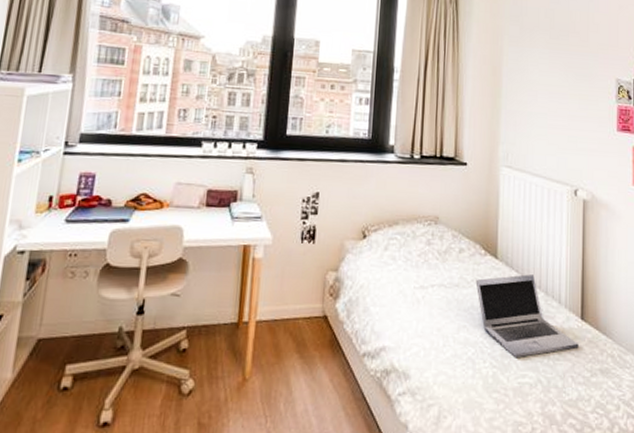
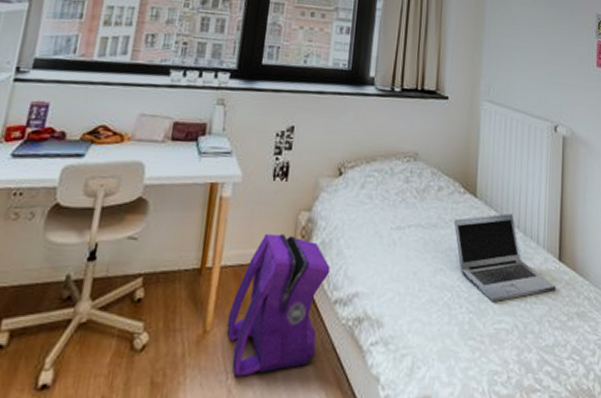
backpack: none [264,291,358,421] -> present [227,233,330,377]

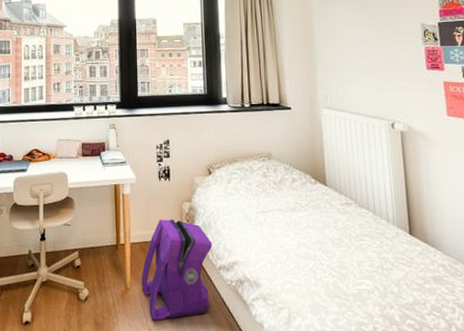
laptop: present [454,214,556,303] -> none [309,198,410,269]

